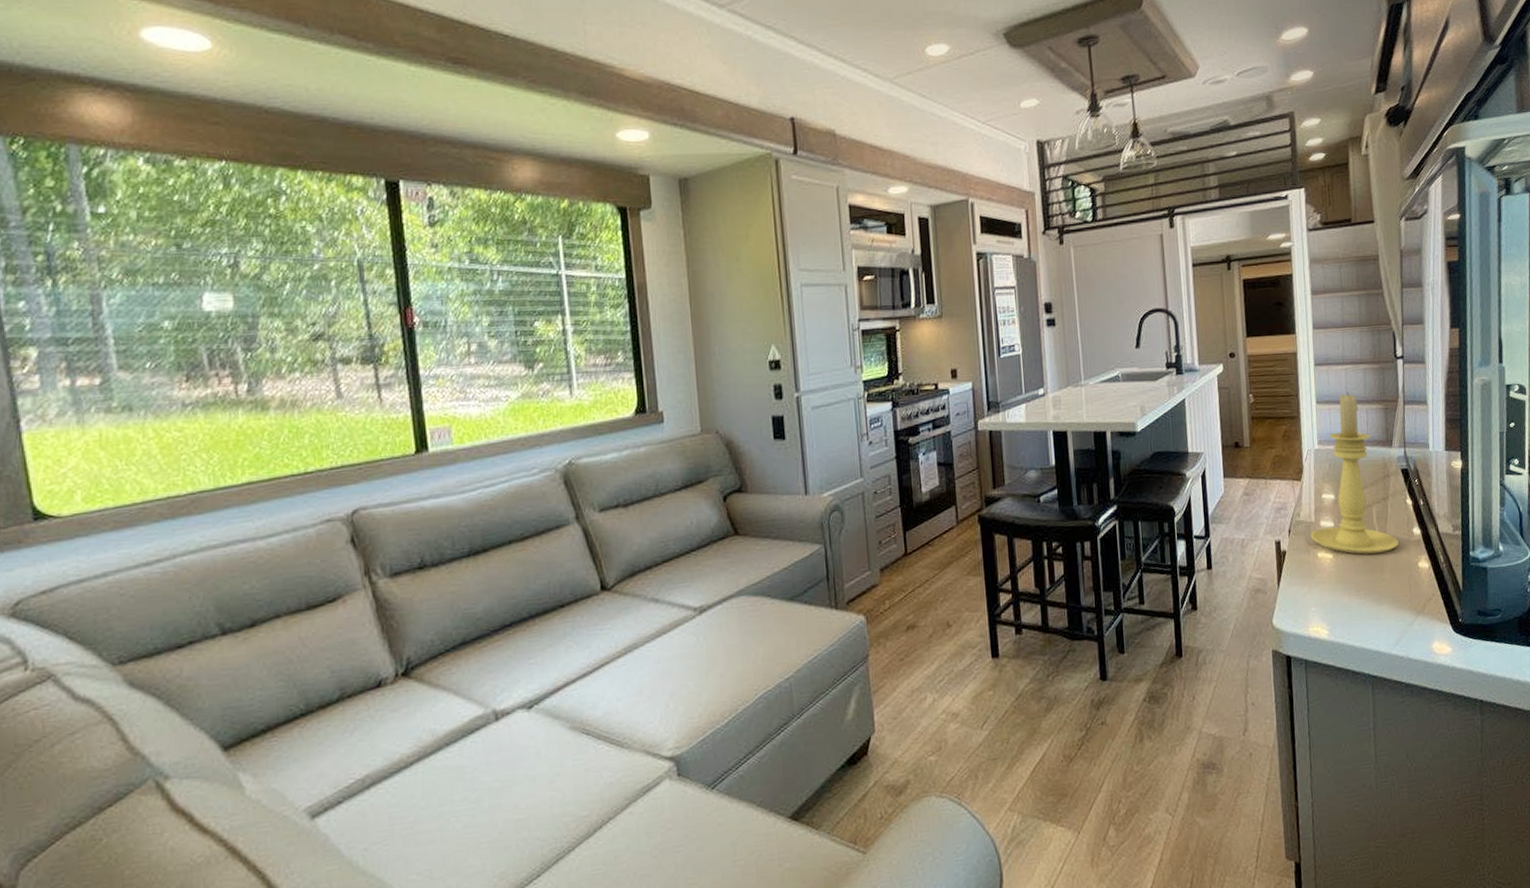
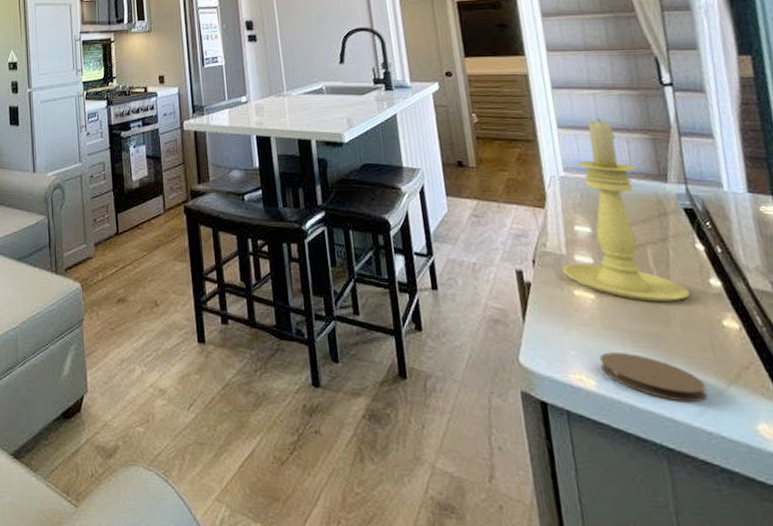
coaster: none [1332,601,1403,636] -> present [599,352,708,403]

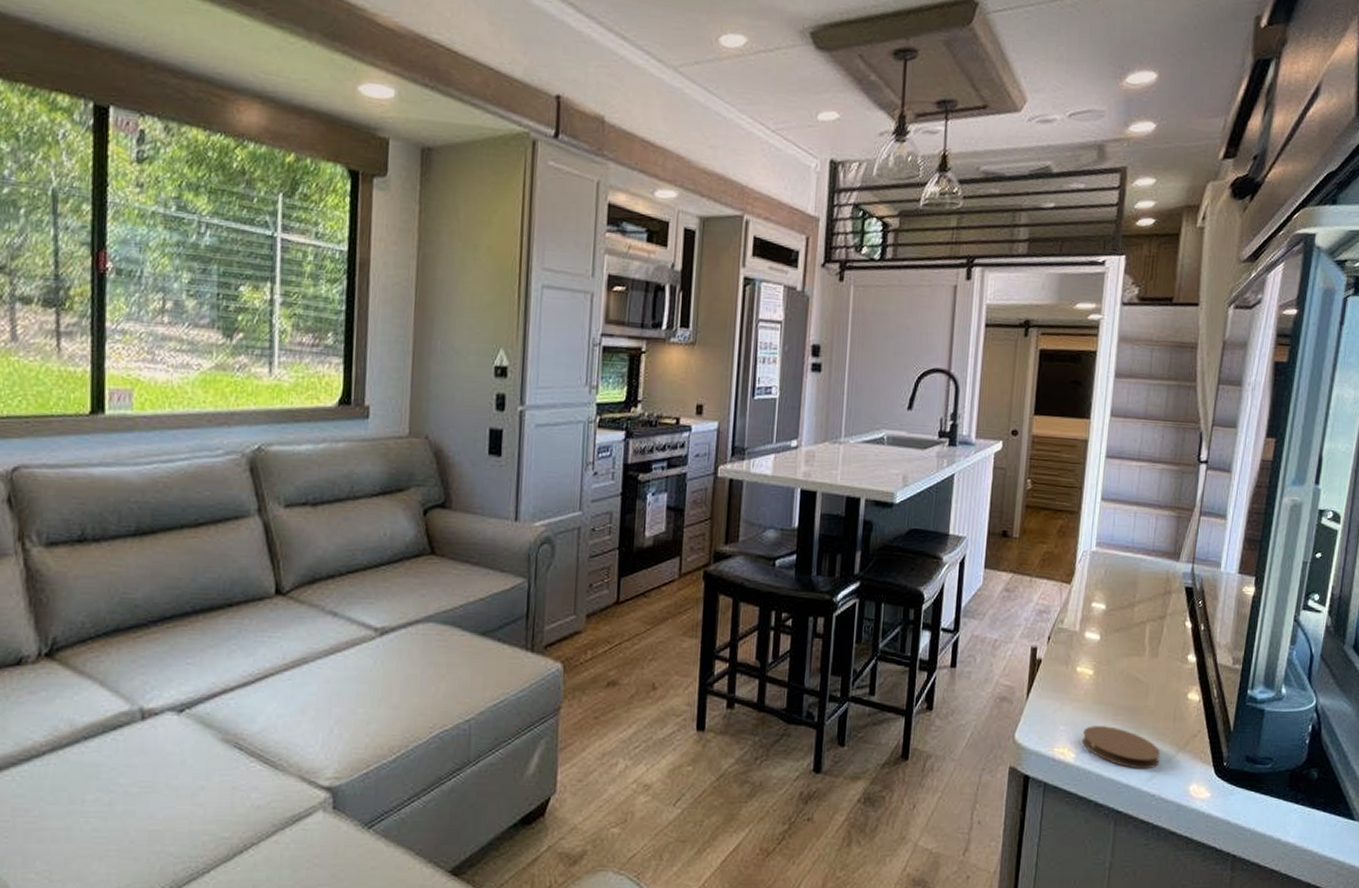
candle holder: present [561,118,690,303] -> none [1071,492,1170,678]

